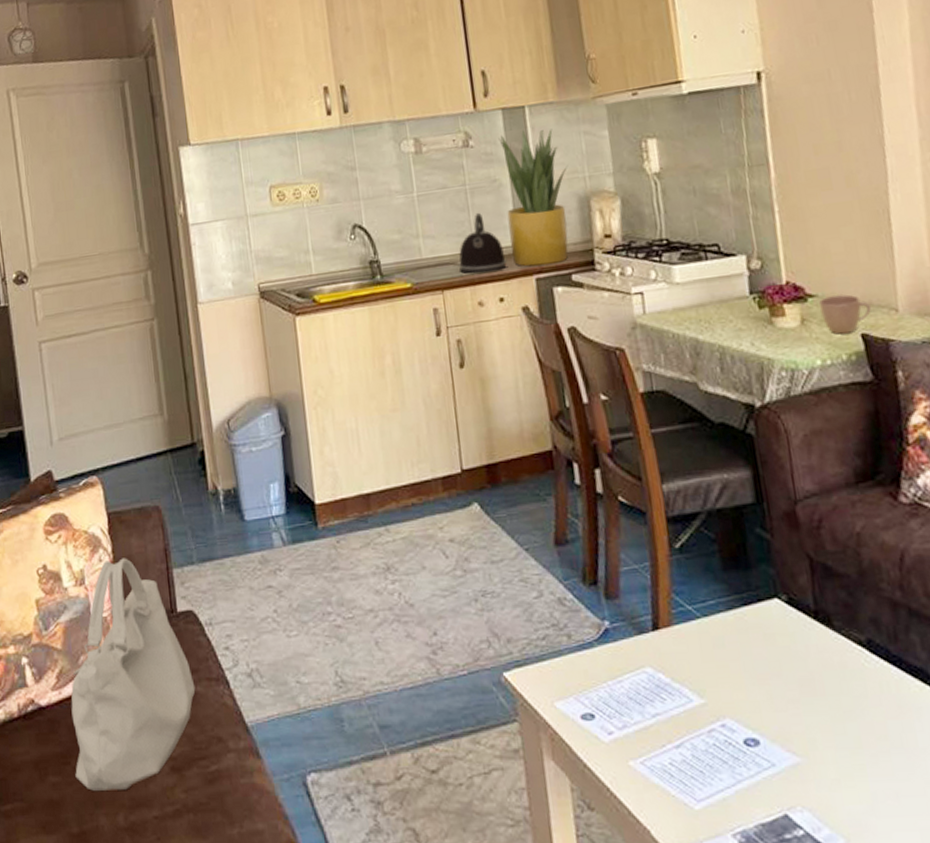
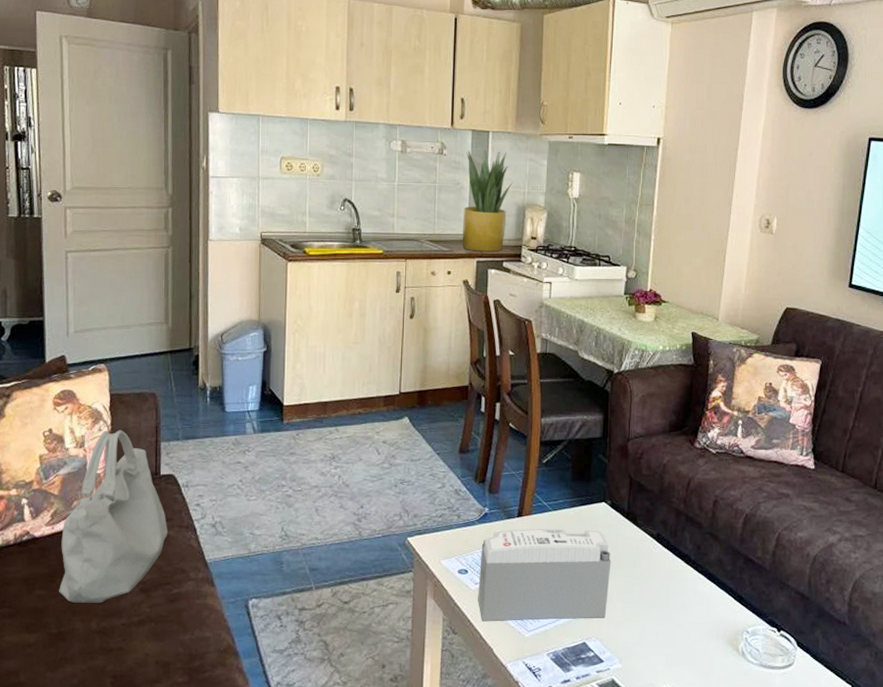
kettle: present [459,212,507,275] -> none [421,205,457,252]
battery: none [608,641,812,790] -> present [478,528,611,622]
cup: present [819,294,871,335] -> none [669,304,701,331]

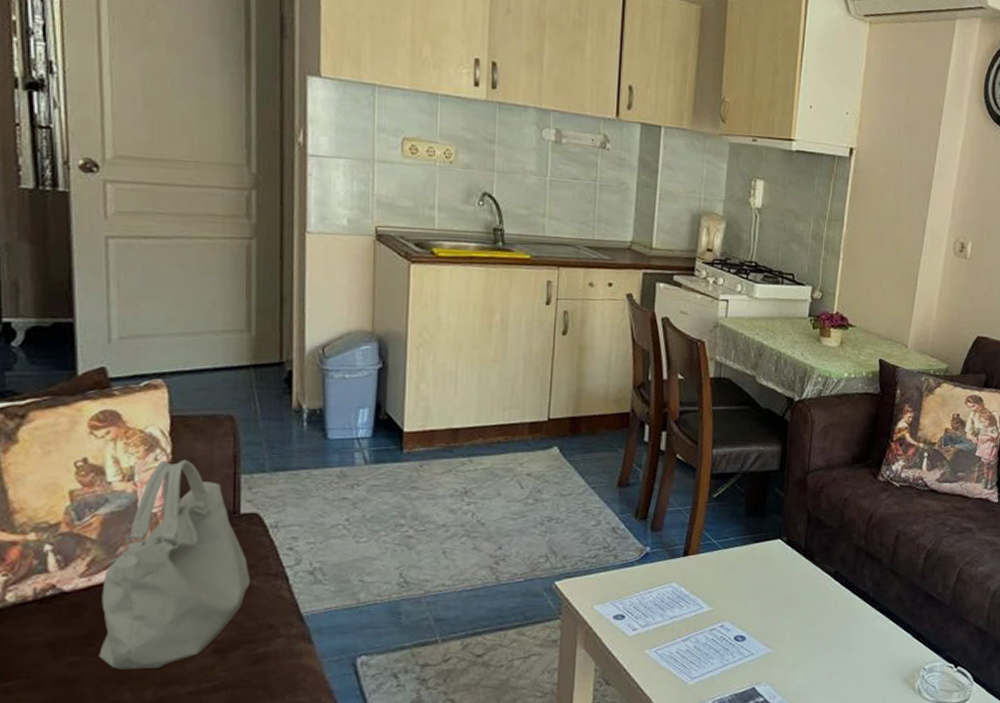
planter: present [462,149,513,253] -> none [626,146,687,265]
battery: present [478,528,611,622] -> none [635,568,785,671]

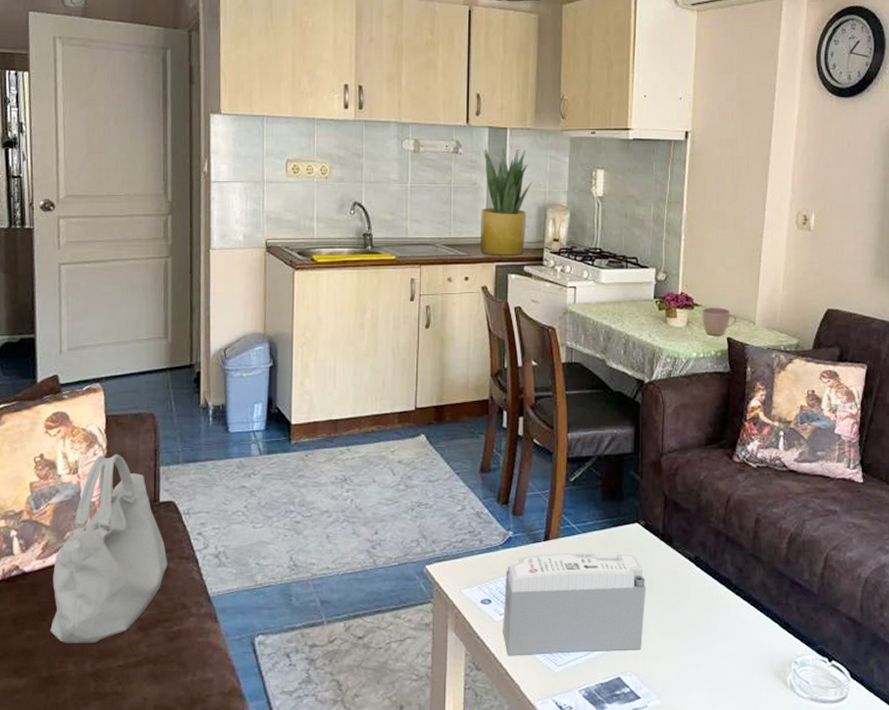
planter: none [626,146,687,265] -> present [479,147,533,257]
battery: none [635,568,785,671] -> present [503,552,646,656]
cup: none [855,328,890,357] -> present [702,307,737,336]

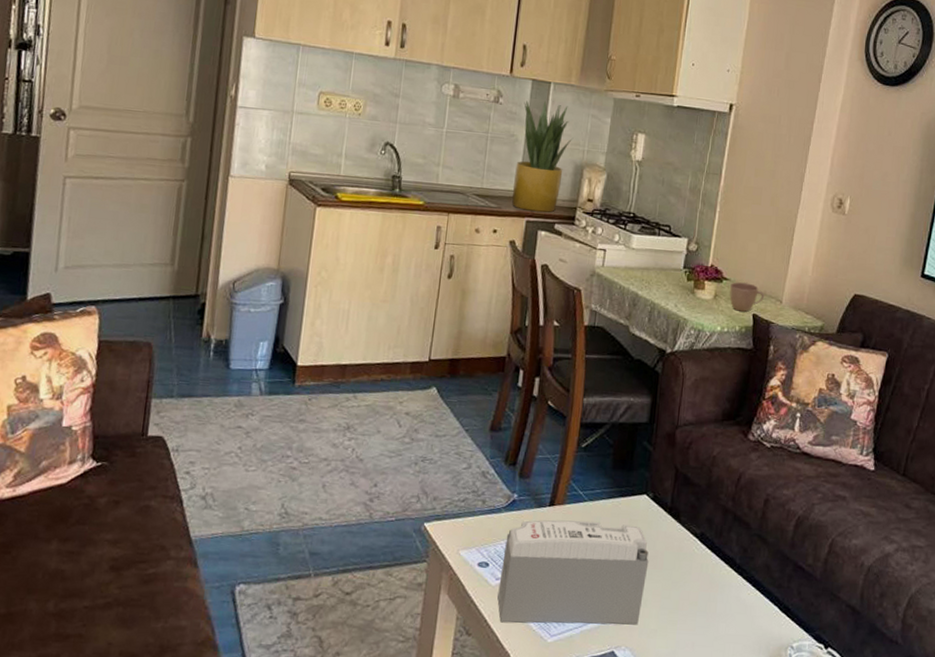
handbag: present [50,454,168,643] -> none [13,382,150,581]

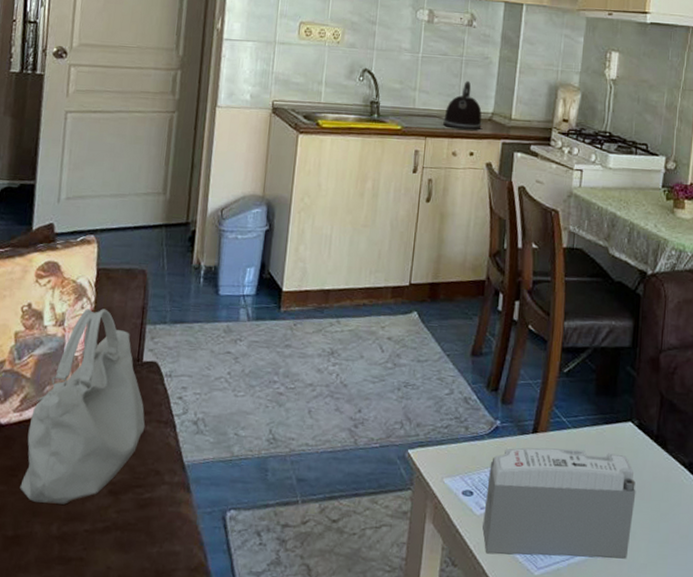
handbag: none [13,382,150,581] -> present [20,309,146,504]
kettle: none [467,157,506,209] -> present [443,80,482,131]
planter: present [512,100,572,213] -> none [488,23,546,135]

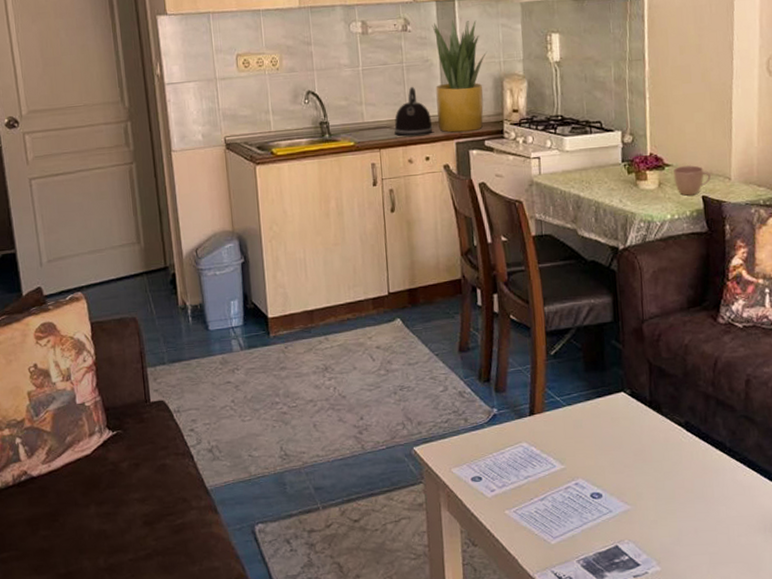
handbag: present [20,309,146,504] -> none [59,359,165,541]
battery: present [482,447,636,559] -> none [493,423,638,531]
planter: none [488,23,546,135] -> present [432,20,487,133]

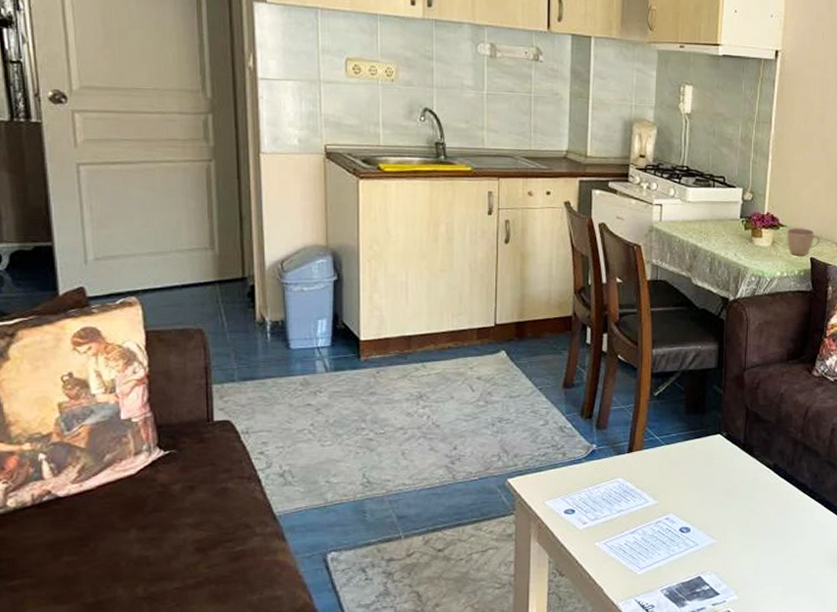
kettle: present [394,86,433,137] -> none [516,118,557,170]
planter: present [432,20,487,133] -> none [562,57,619,172]

